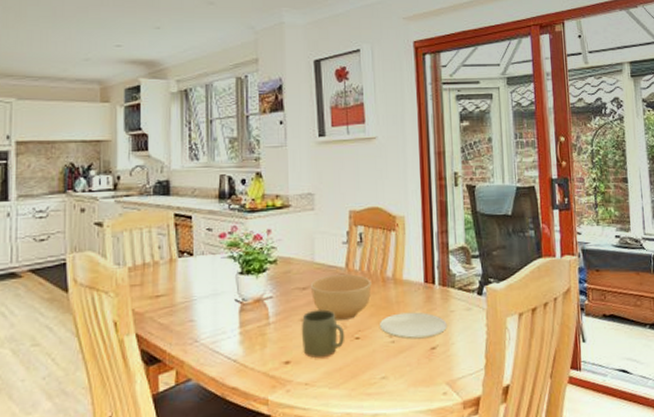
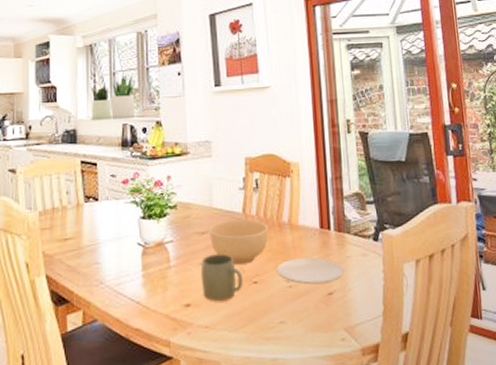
planter: none [184,134,209,171] -> present [90,85,113,121]
planter: none [207,122,234,171] -> present [111,74,135,120]

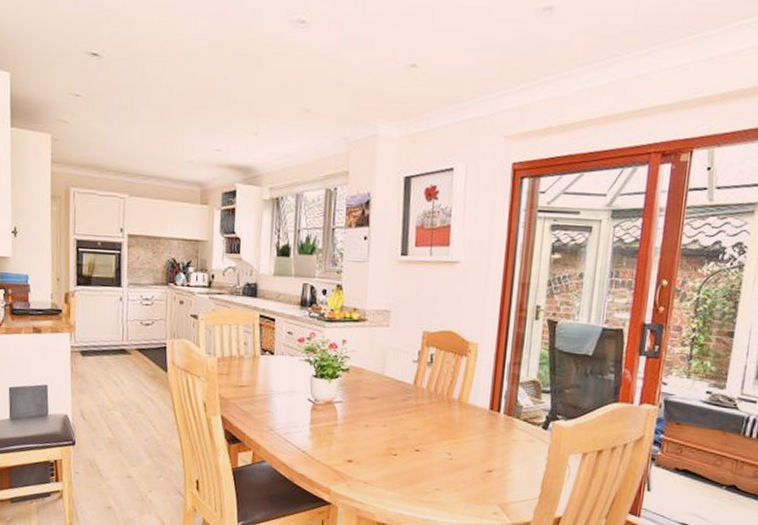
mug: present [200,254,242,302] -> none [365,419,405,463]
bowl: present [208,219,268,265] -> none [377,389,437,433]
plate: present [276,257,344,285] -> none [439,434,507,462]

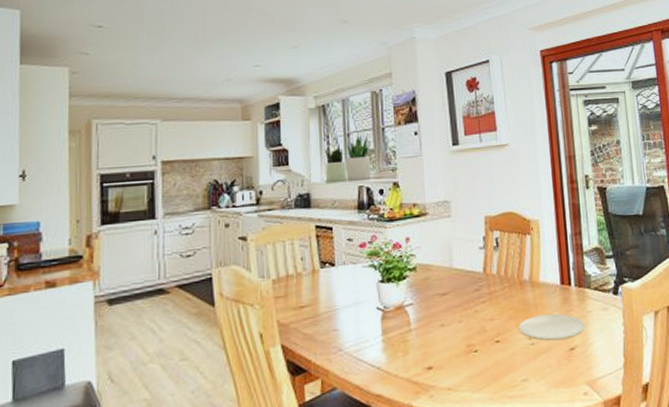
plate: none [439,434,507,462] -> present [518,313,585,341]

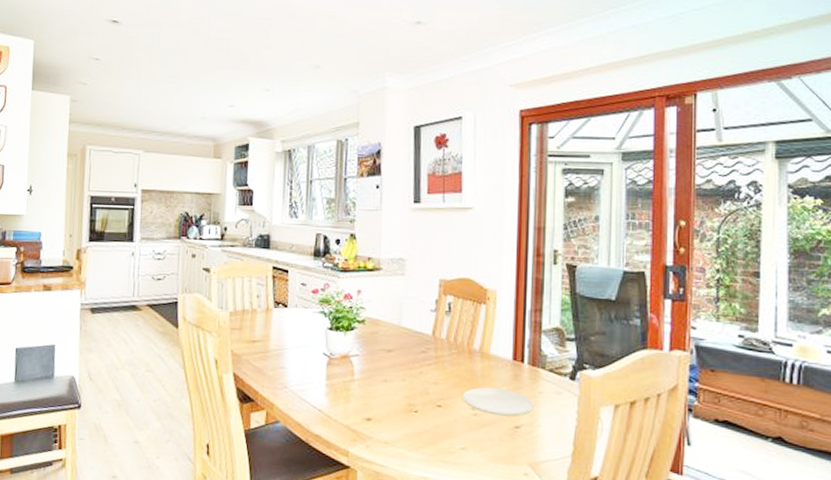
planter: present [324,147,348,184] -> none [284,193,307,228]
planter: present [346,135,372,182] -> none [305,183,331,229]

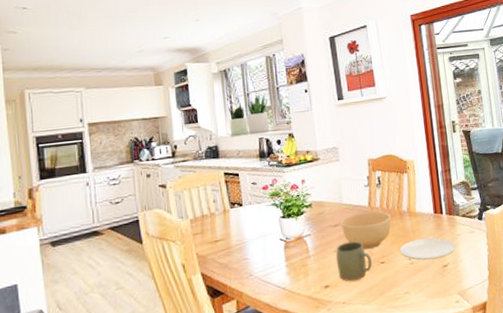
planter: none [284,193,307,228] -> present [228,105,250,137]
planter: none [305,183,331,229] -> present [247,94,270,135]
mug: none [384,373,426,421] -> present [336,241,372,282]
bowl: none [395,341,458,387] -> present [340,211,391,250]

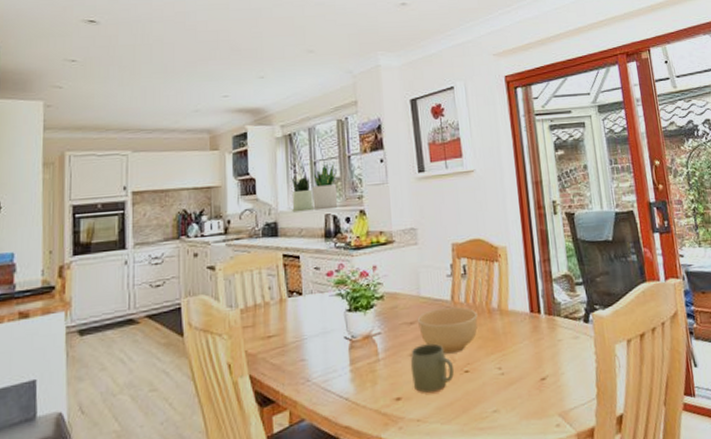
plate: present [399,237,456,260] -> none [487,342,556,371]

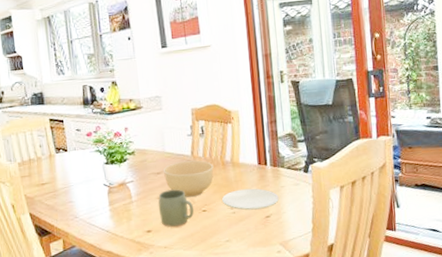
planter: present [291,175,315,213] -> none [52,52,74,84]
planter: present [312,163,338,211] -> none [70,41,93,82]
plate: none [487,342,556,371] -> present [221,188,279,210]

